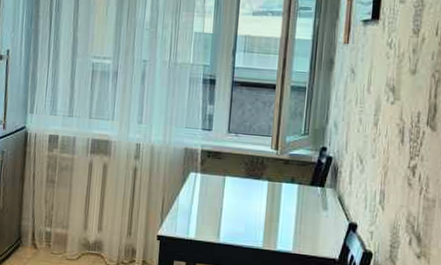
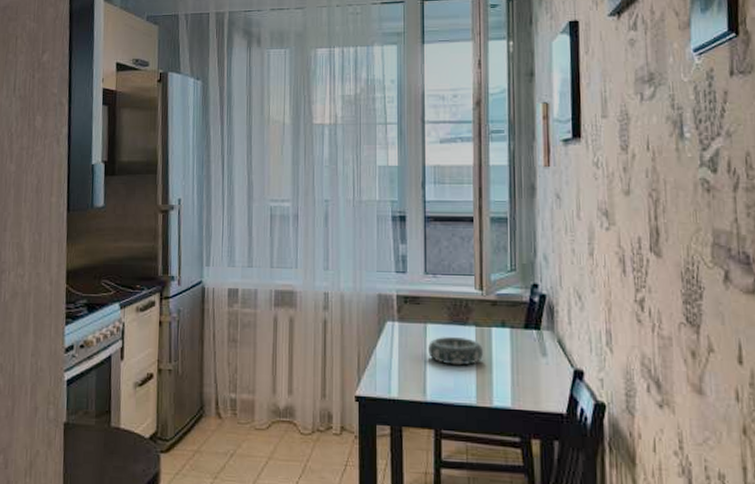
decorative bowl: none [225,188,274,214] -> present [428,337,484,366]

